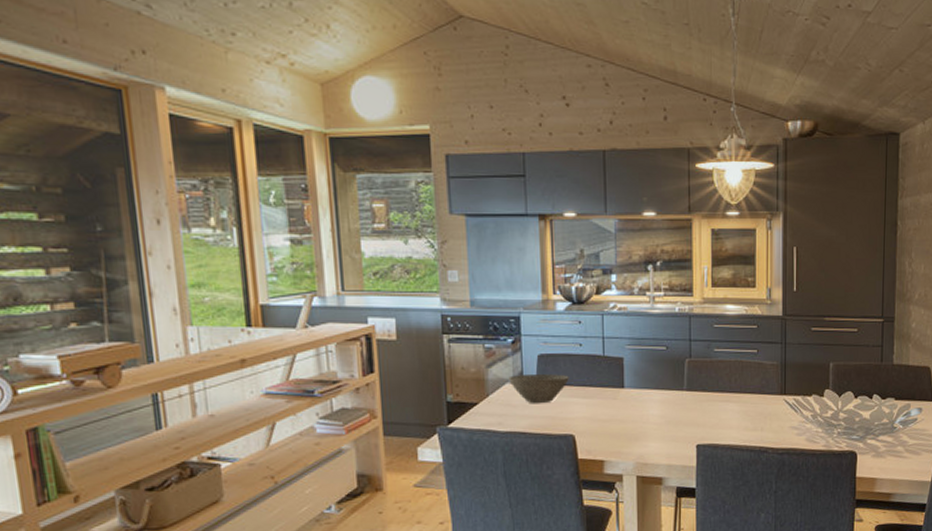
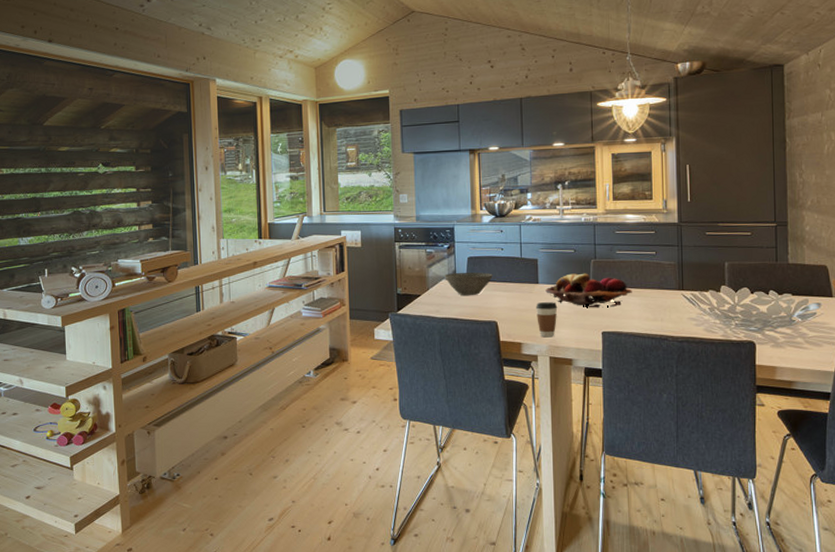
coffee cup: none [620,410,647,453] -> present [535,302,558,338]
fruit basket: none [632,375,731,417] -> present [545,273,632,308]

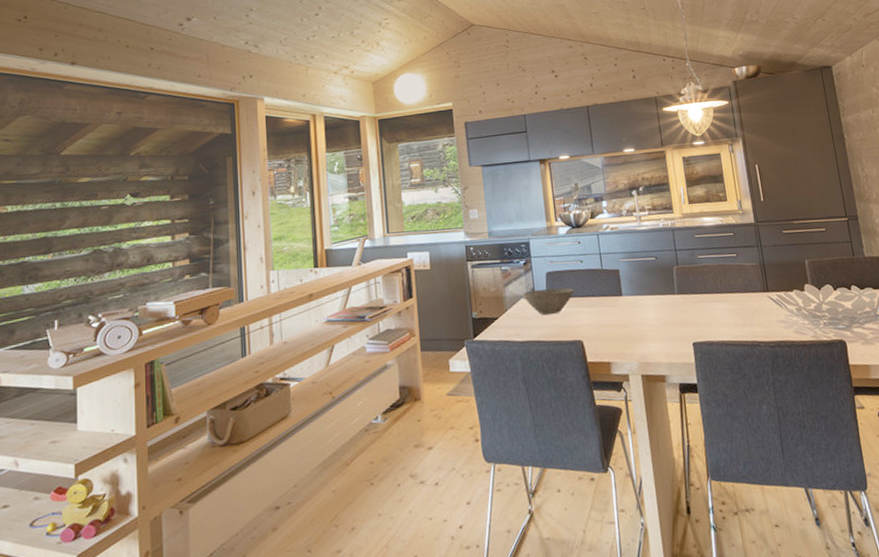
coffee cup: present [535,302,558,338] -> none [621,314,645,354]
fruit basket: present [545,273,632,308] -> none [630,281,718,318]

